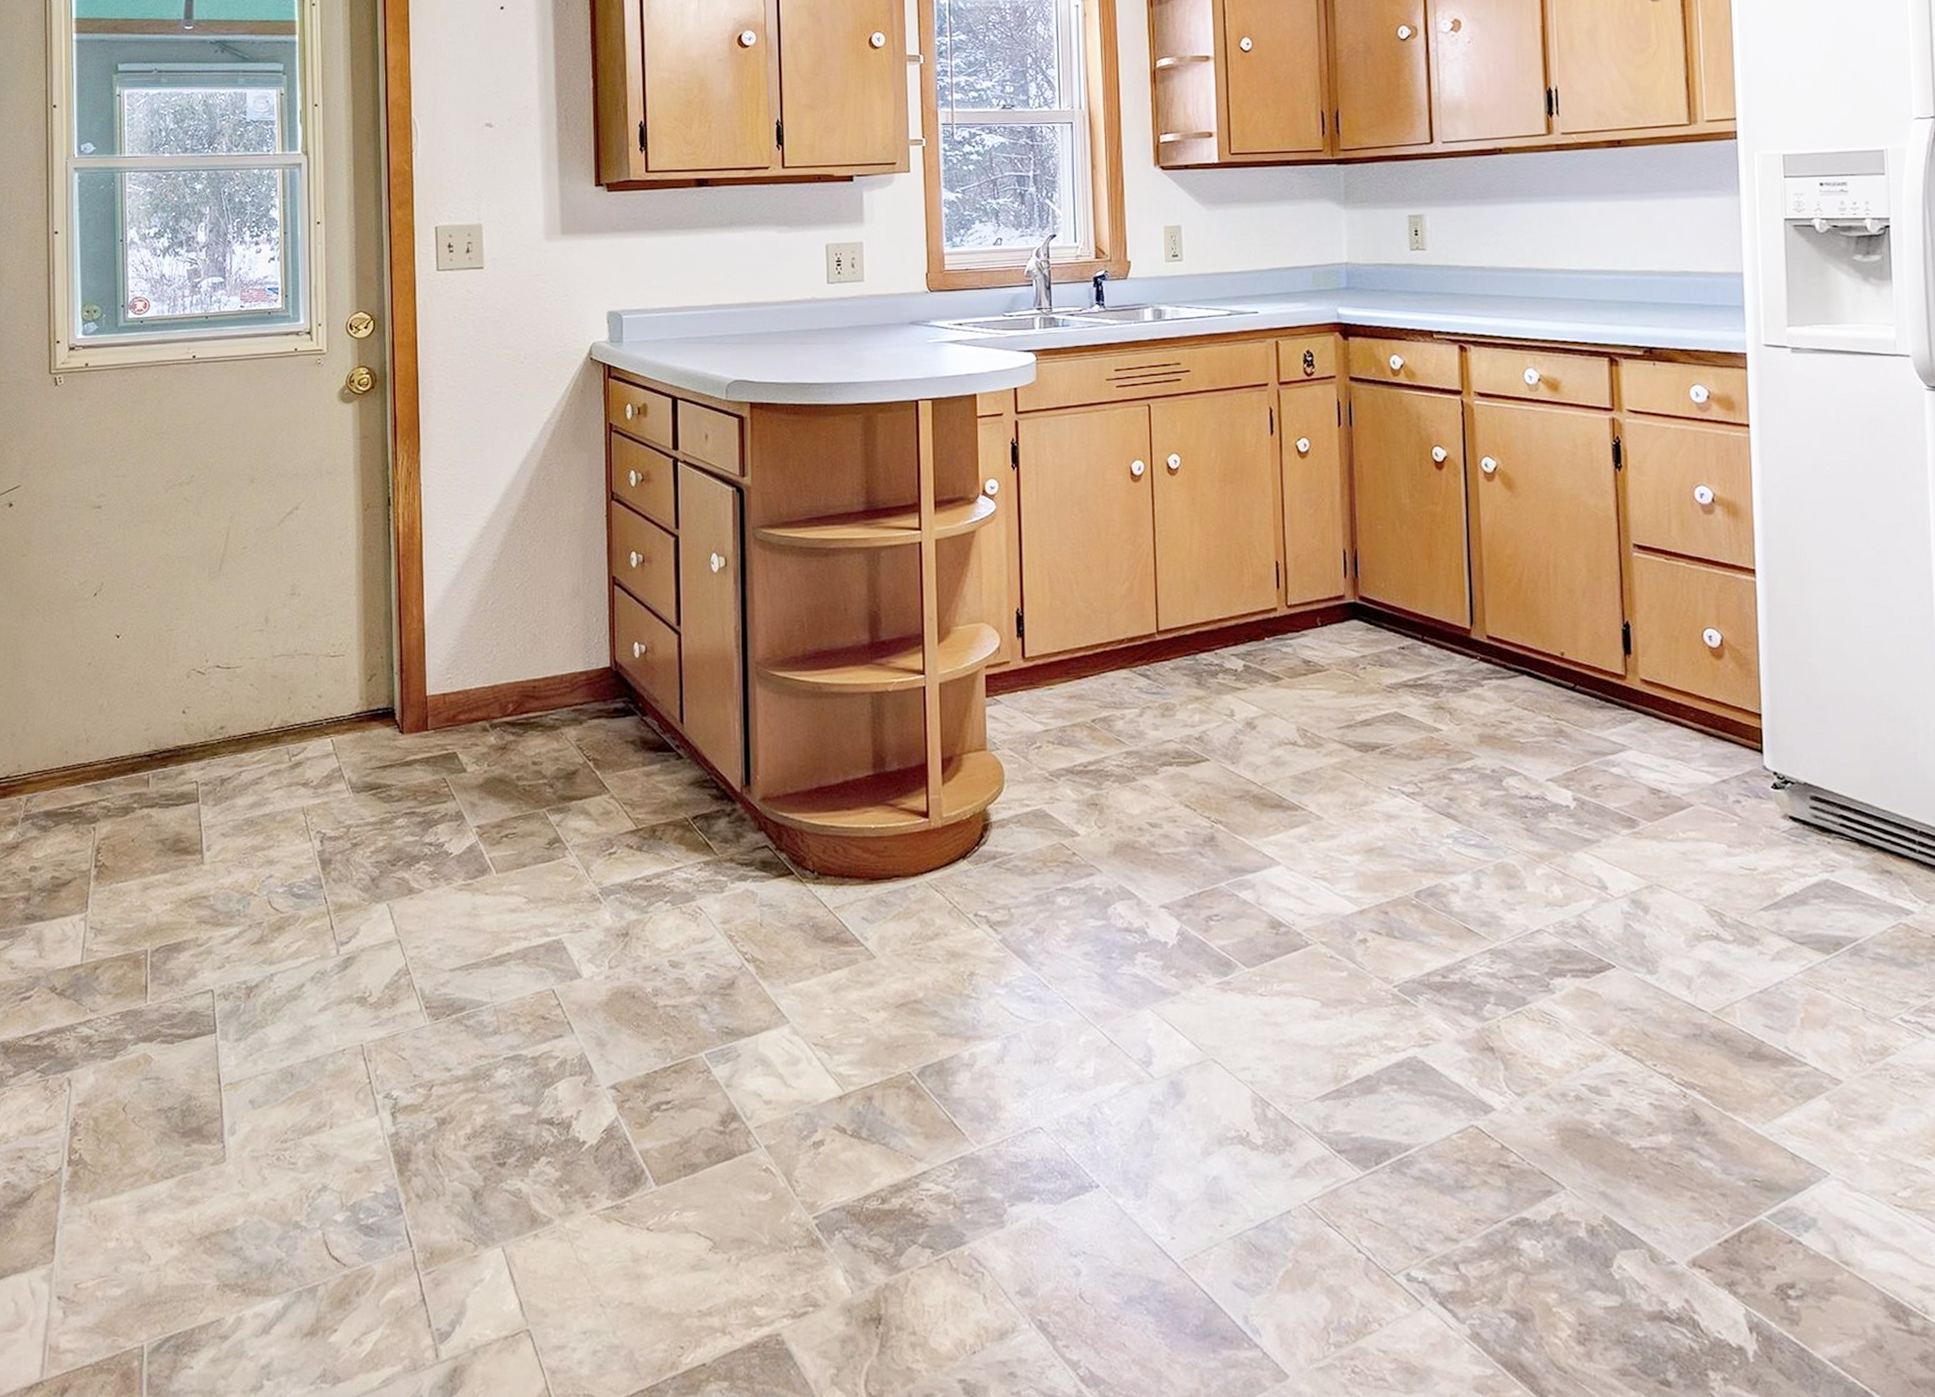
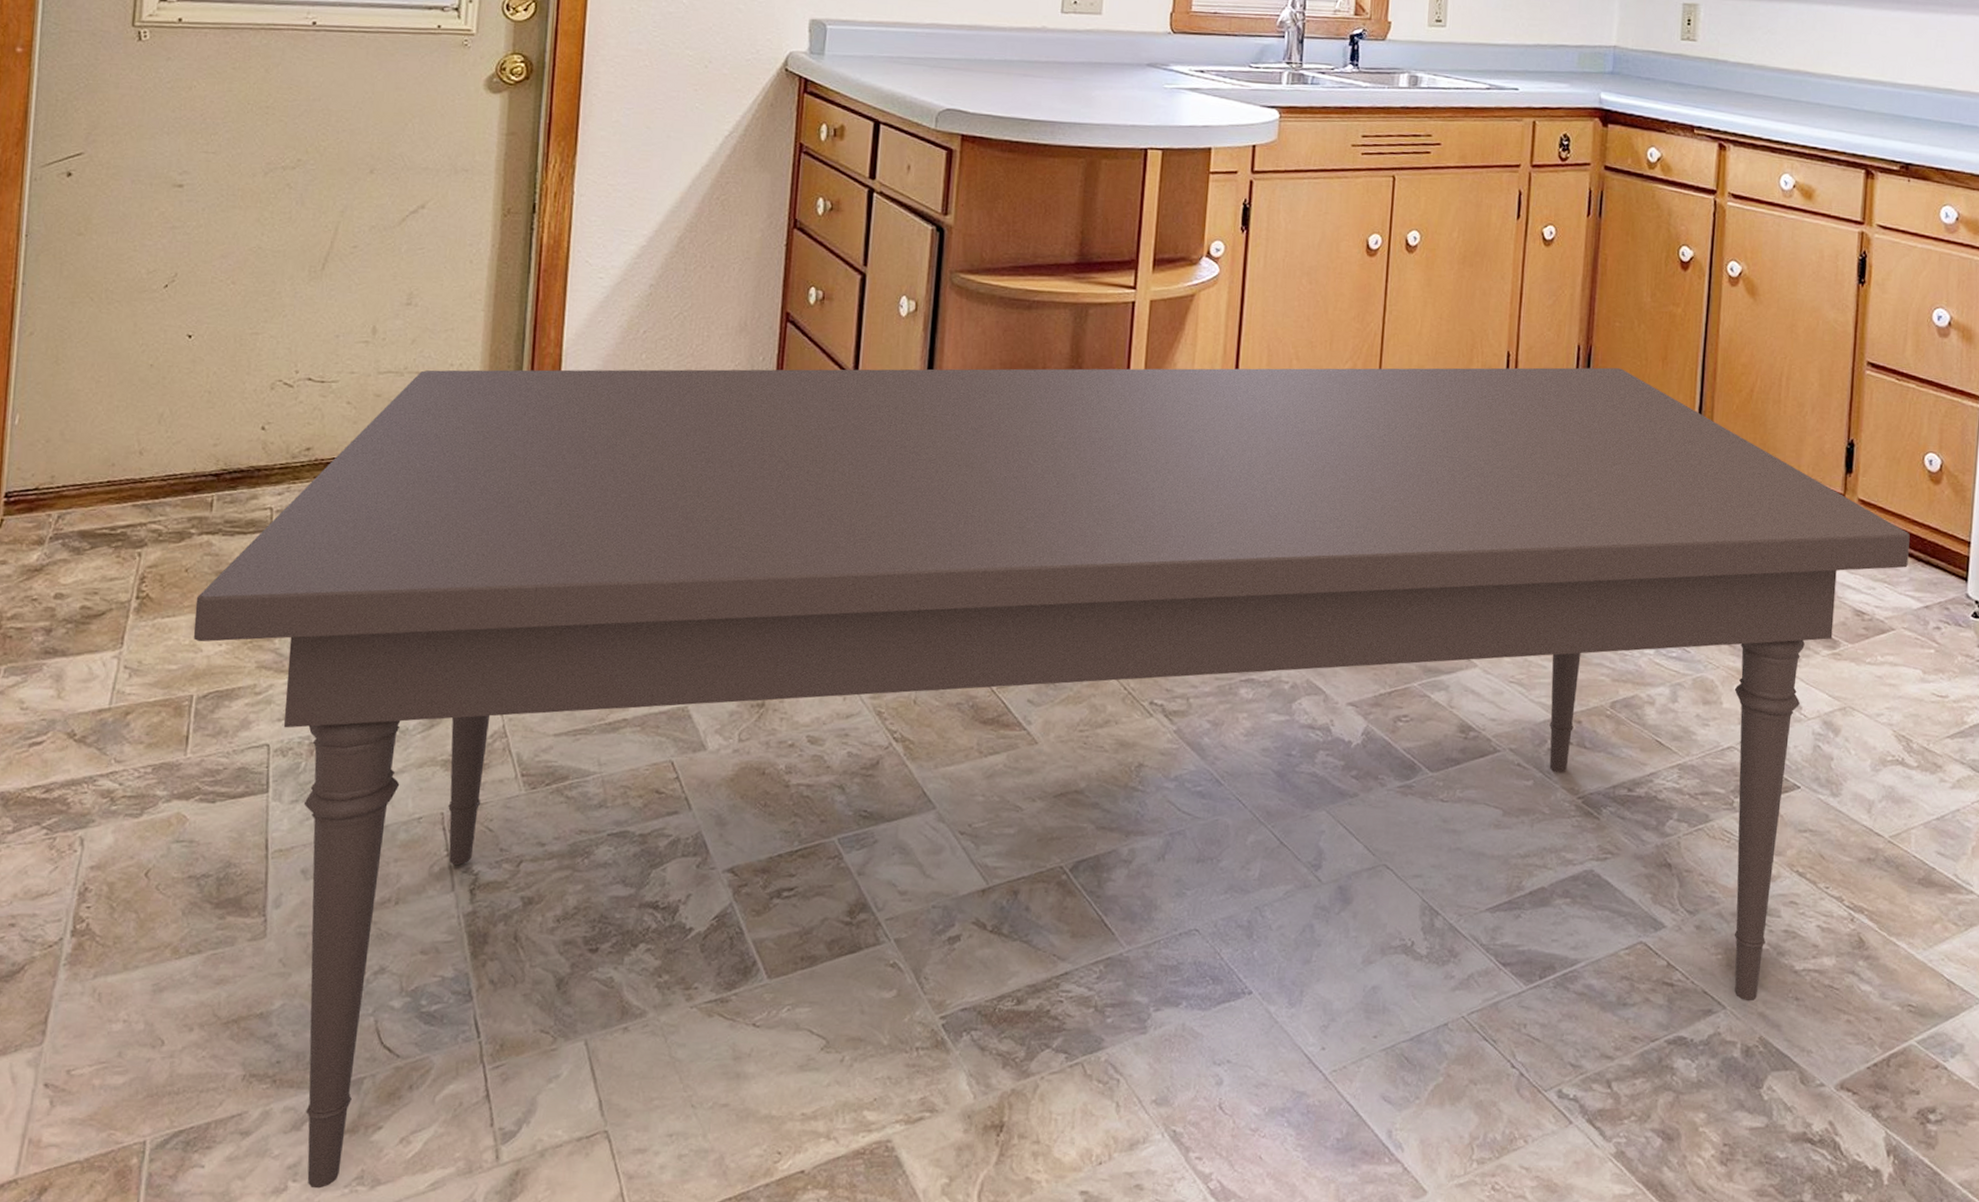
dining table: none [143,569,1699,1386] -> present [193,367,1910,1189]

